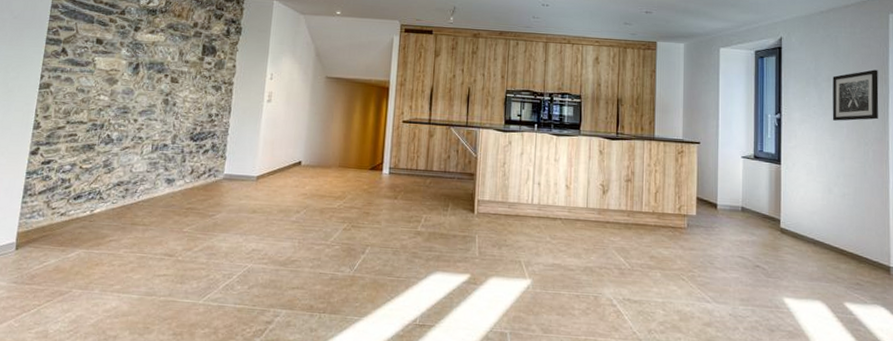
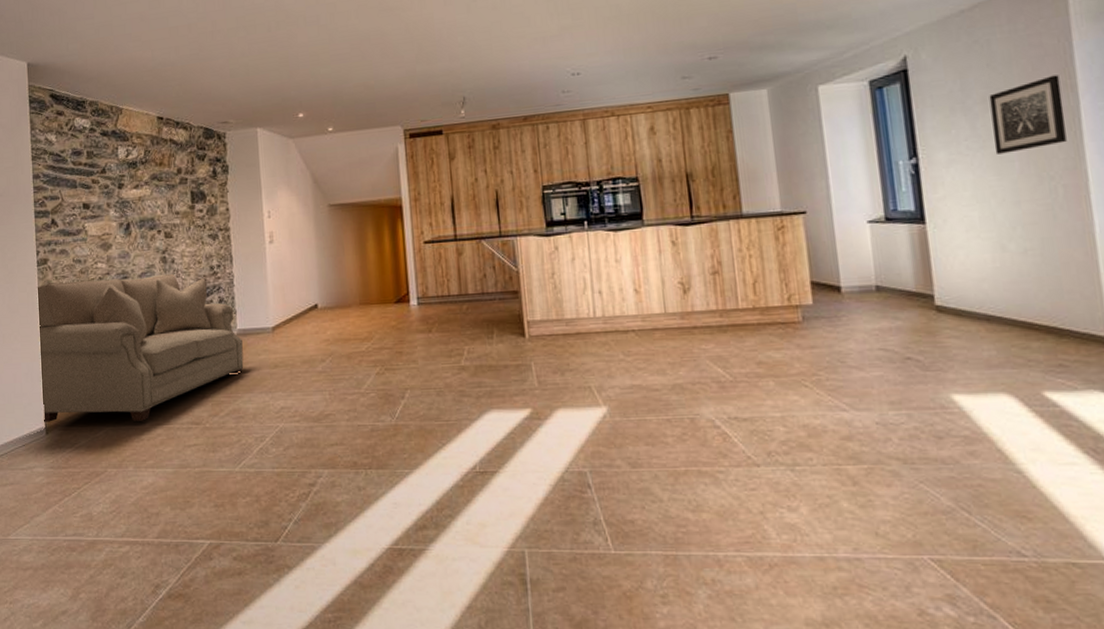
sofa: none [16,106,227,247] -> present [37,273,244,422]

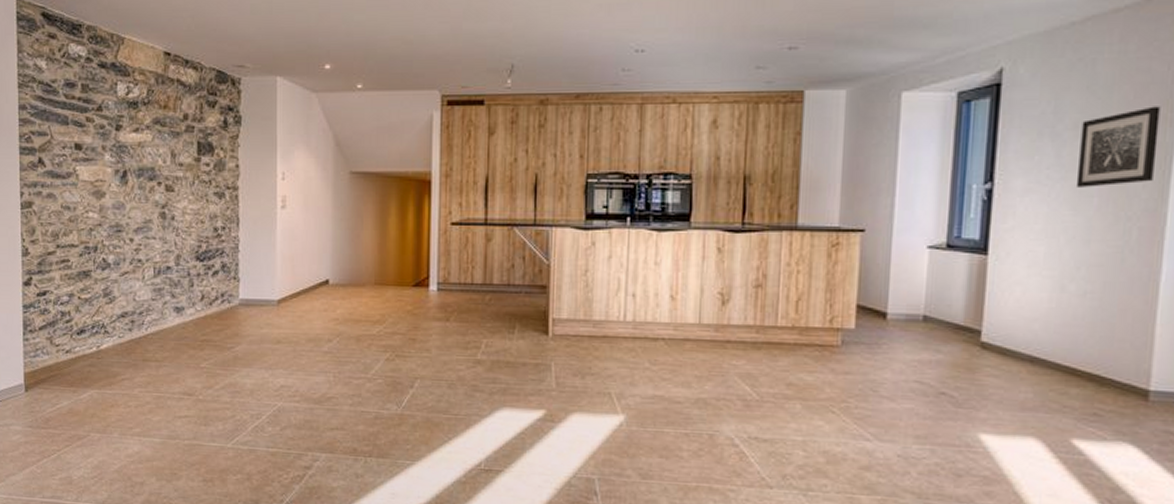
sofa: present [37,273,244,422] -> none [19,229,244,387]

